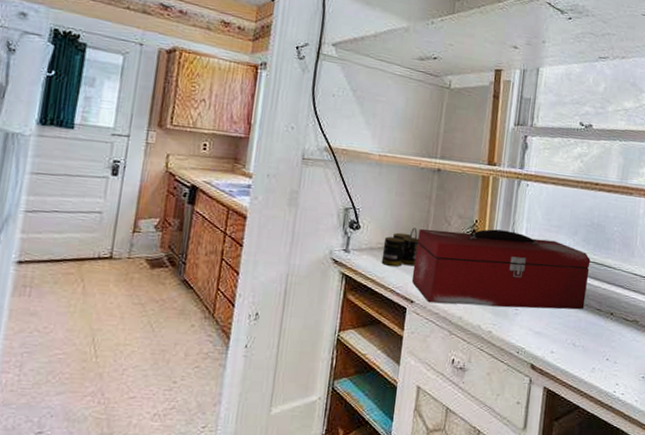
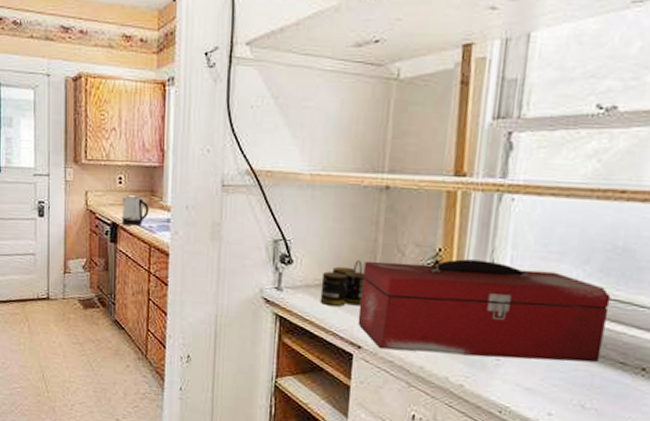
kettle: none [202,161,232,190] -> present [122,195,149,227]

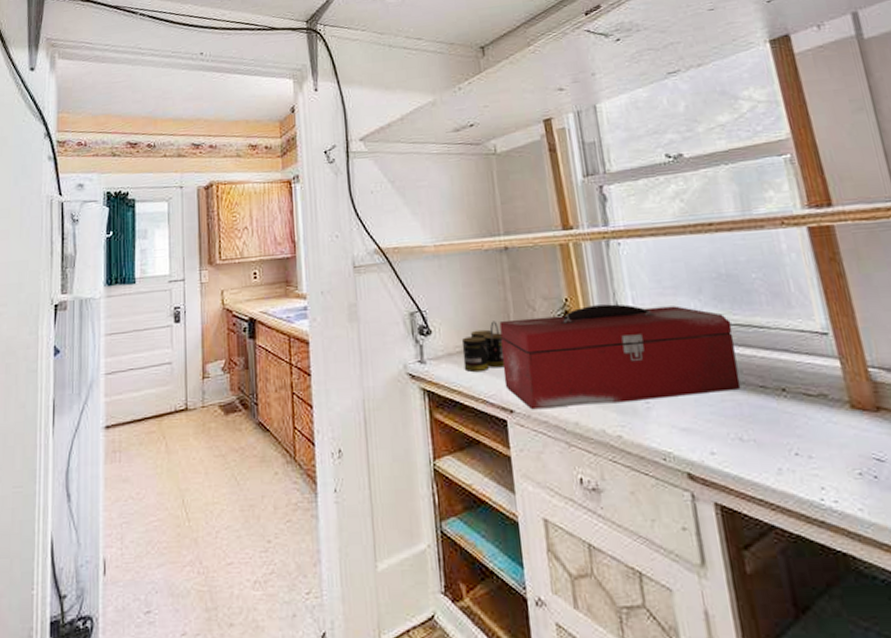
kettle: present [122,195,149,227] -> none [259,288,286,320]

